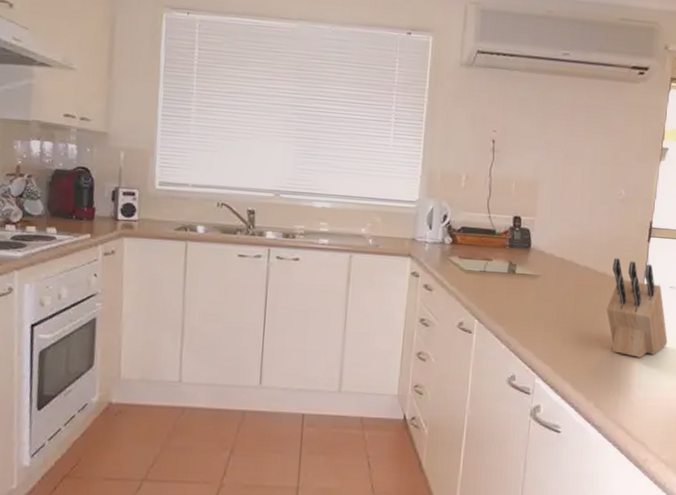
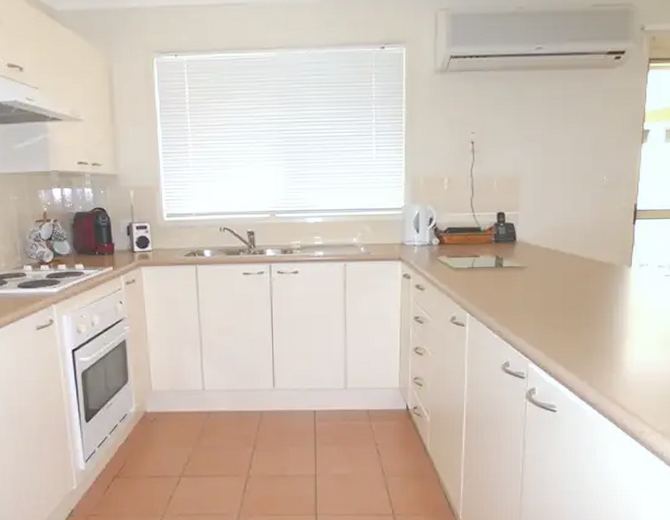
knife block: present [606,257,668,358] -> none [594,242,658,336]

